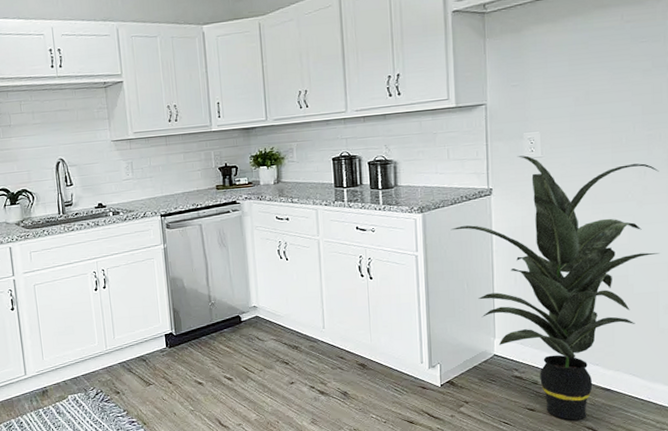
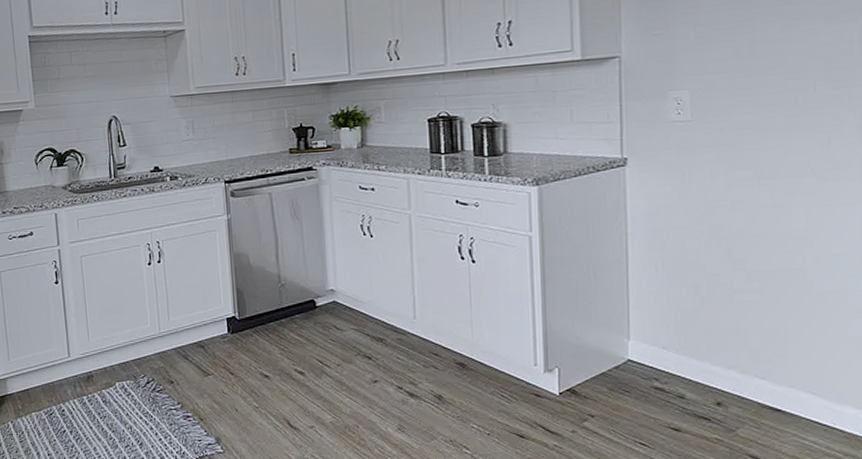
indoor plant: present [450,155,660,420] -> none [573,119,849,446]

